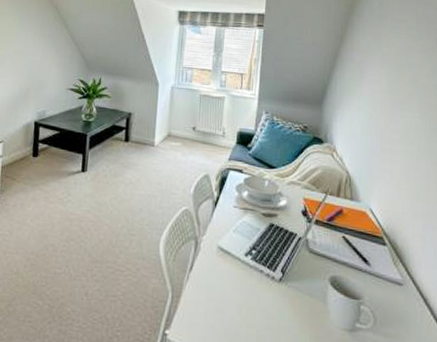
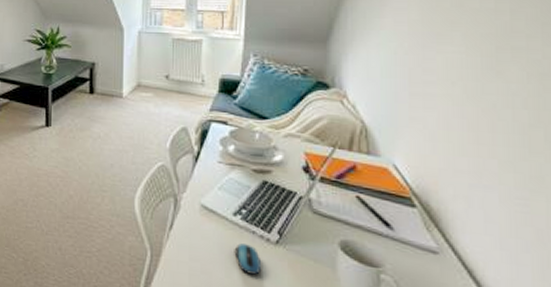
computer mouse: none [244,282,266,312] -> present [234,243,260,275]

